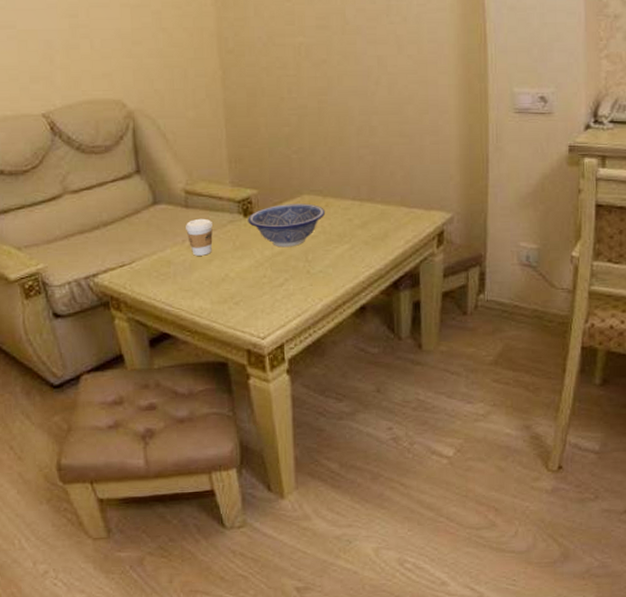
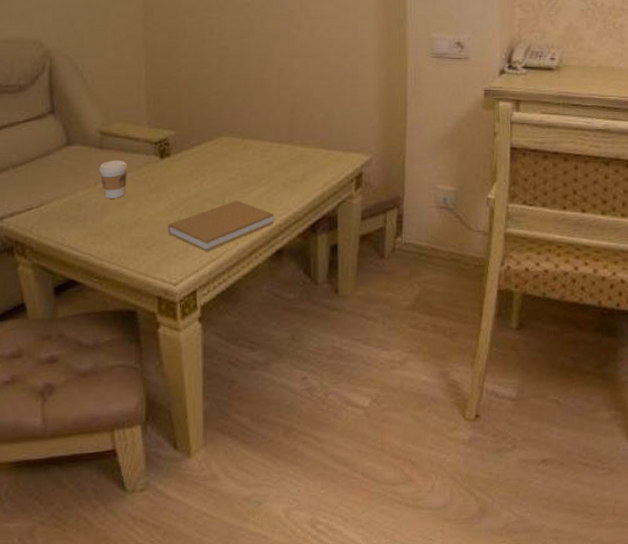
decorative bowl: present [248,203,326,248] -> none [164,145,244,190]
book: none [253,258,356,308] -> present [167,200,273,252]

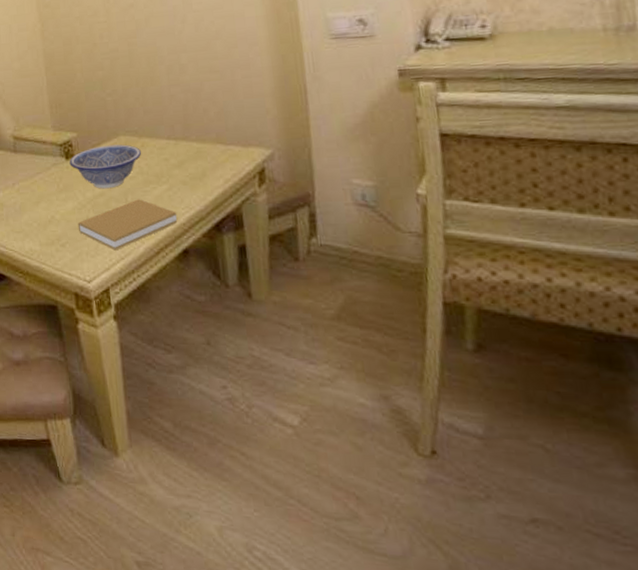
coffee cup: present [99,160,127,199] -> none [15,162,39,198]
decorative bowl: none [164,145,244,190] -> present [69,144,142,189]

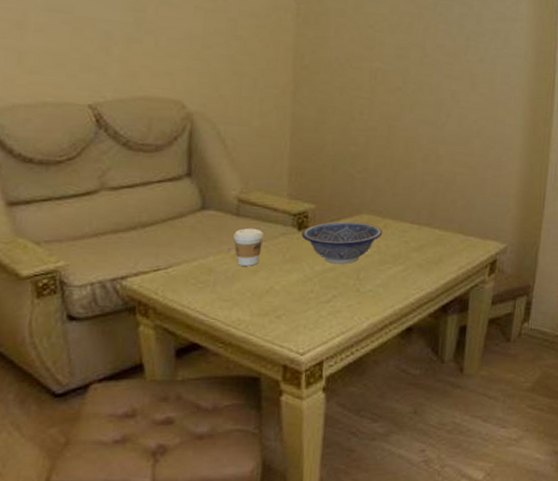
coffee cup: none [15,162,39,198] -> present [233,228,263,266]
book: present [77,199,177,251] -> none [299,277,407,325]

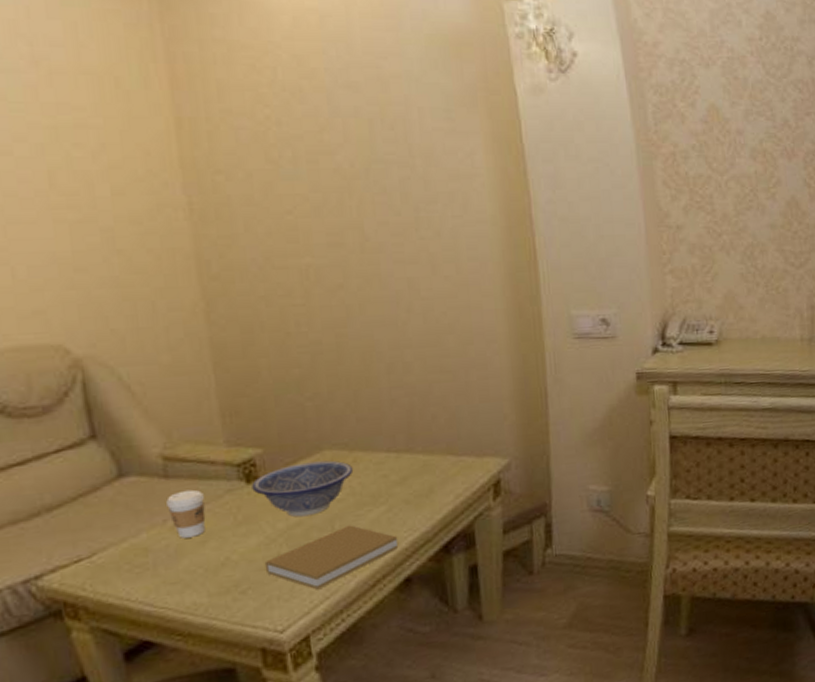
book: none [299,277,407,325] -> present [264,525,398,590]

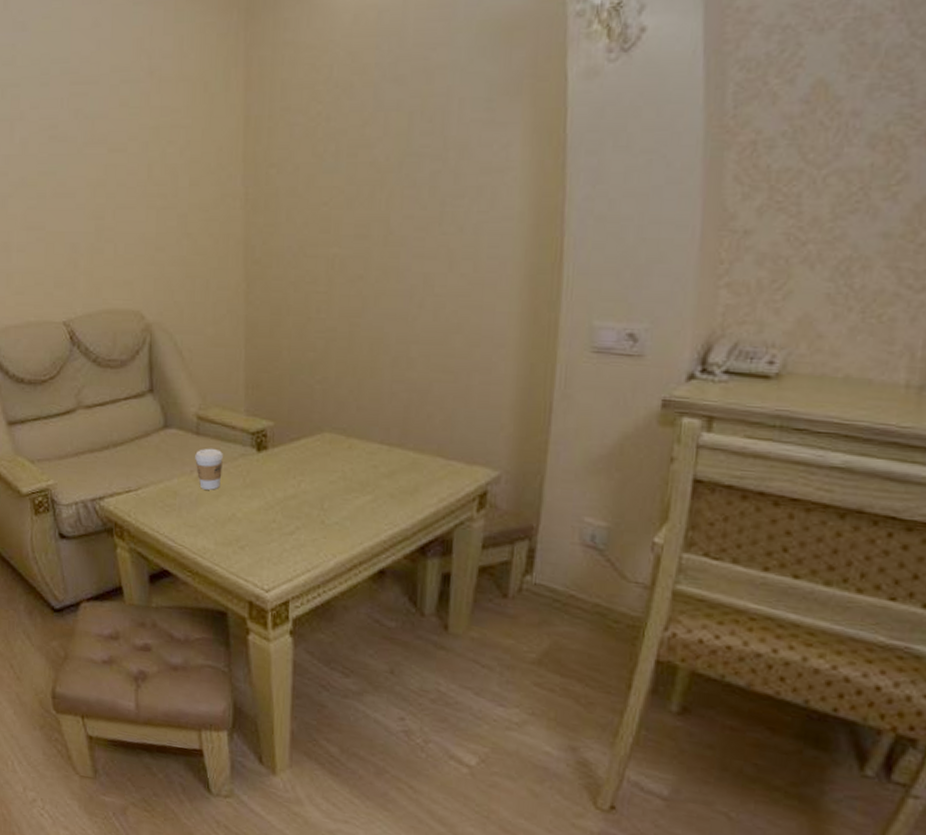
decorative bowl: present [251,460,354,517] -> none [261,440,348,491]
book: present [264,525,398,590] -> none [261,507,377,561]

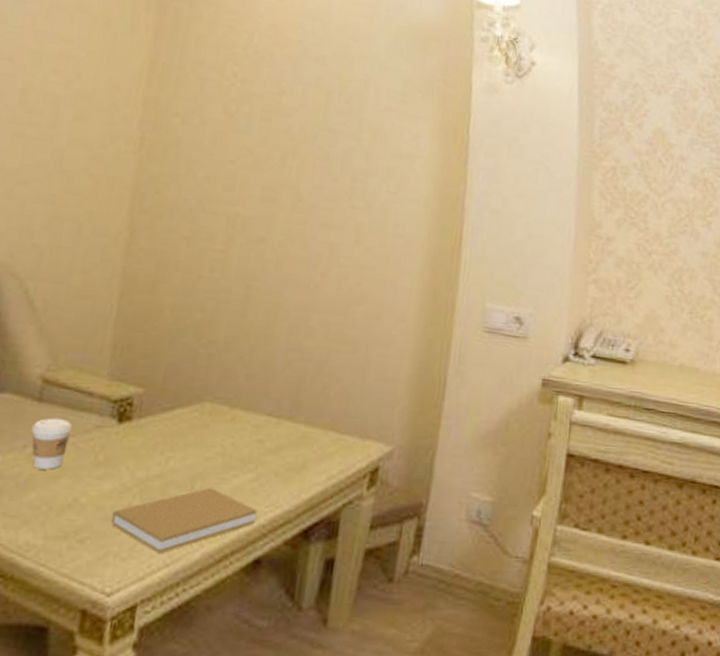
book: none [261,507,377,561] -> present [110,487,256,554]

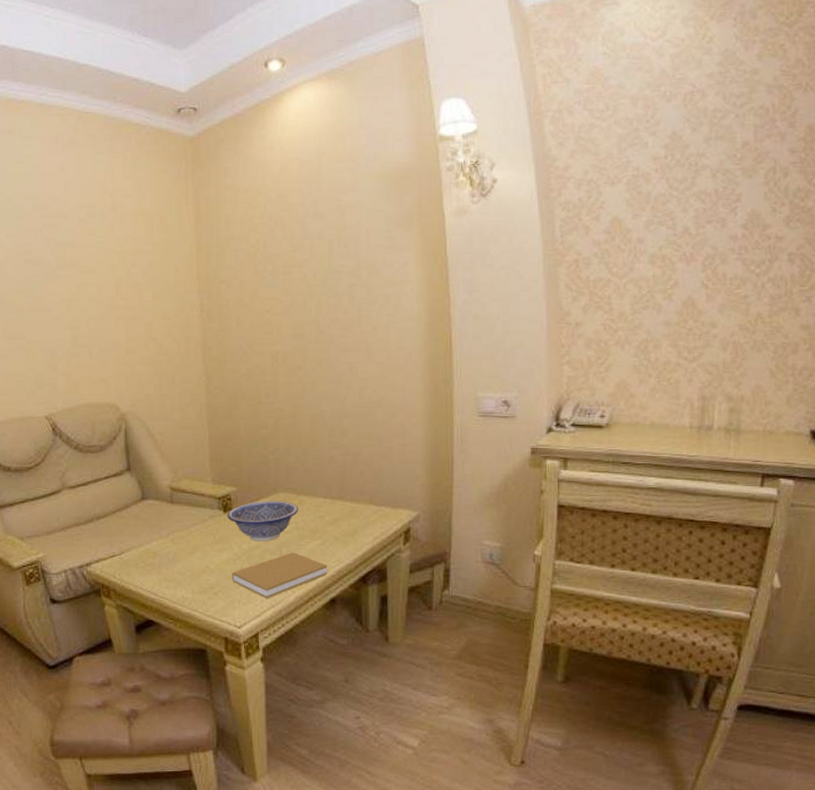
coffee cup: present [31,417,72,470] -> none [171,513,195,548]
decorative bowl: none [121,411,230,470] -> present [227,501,299,542]

